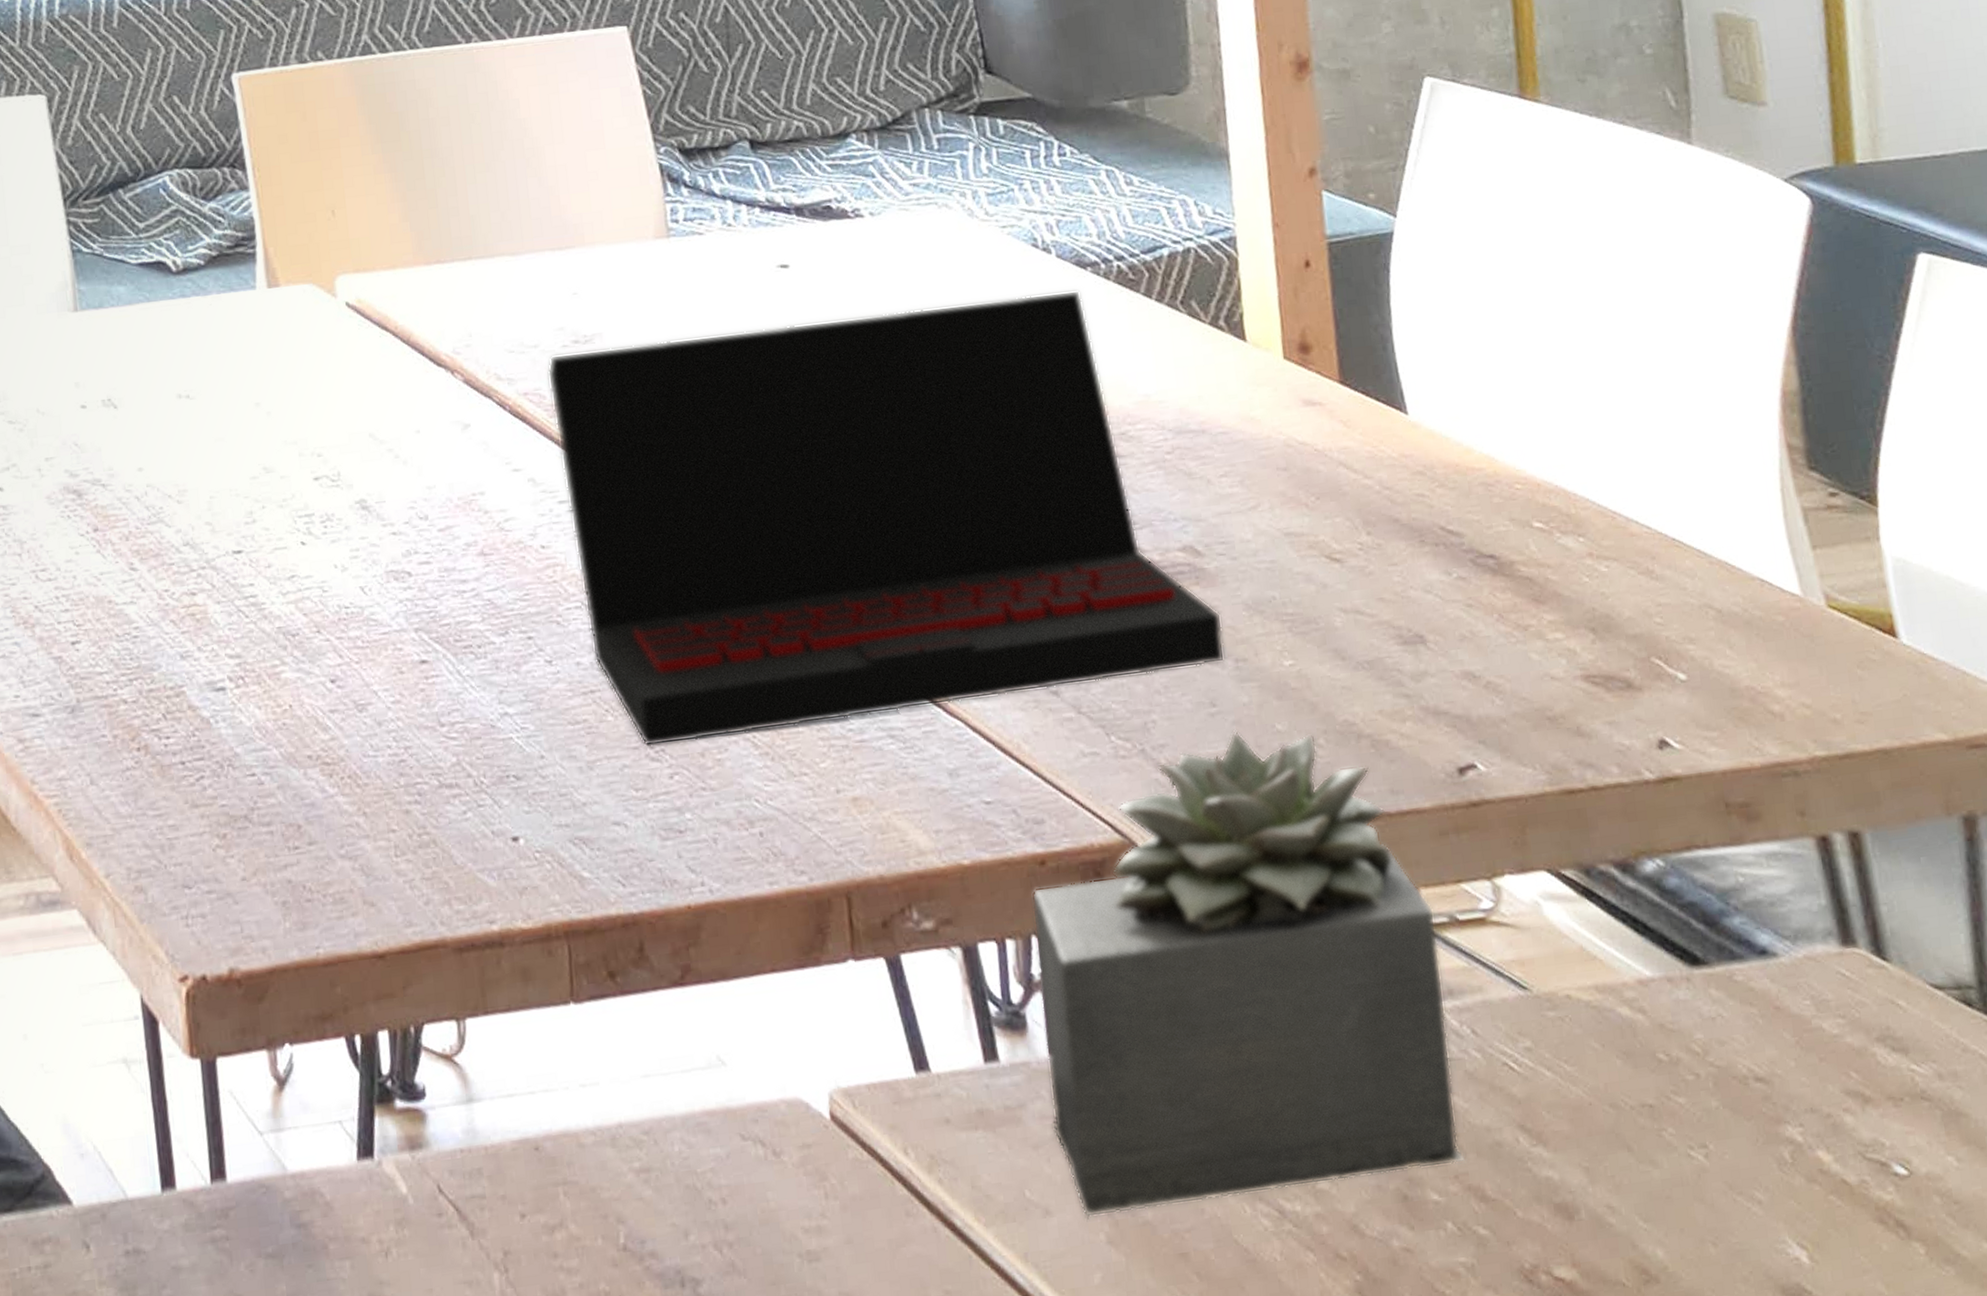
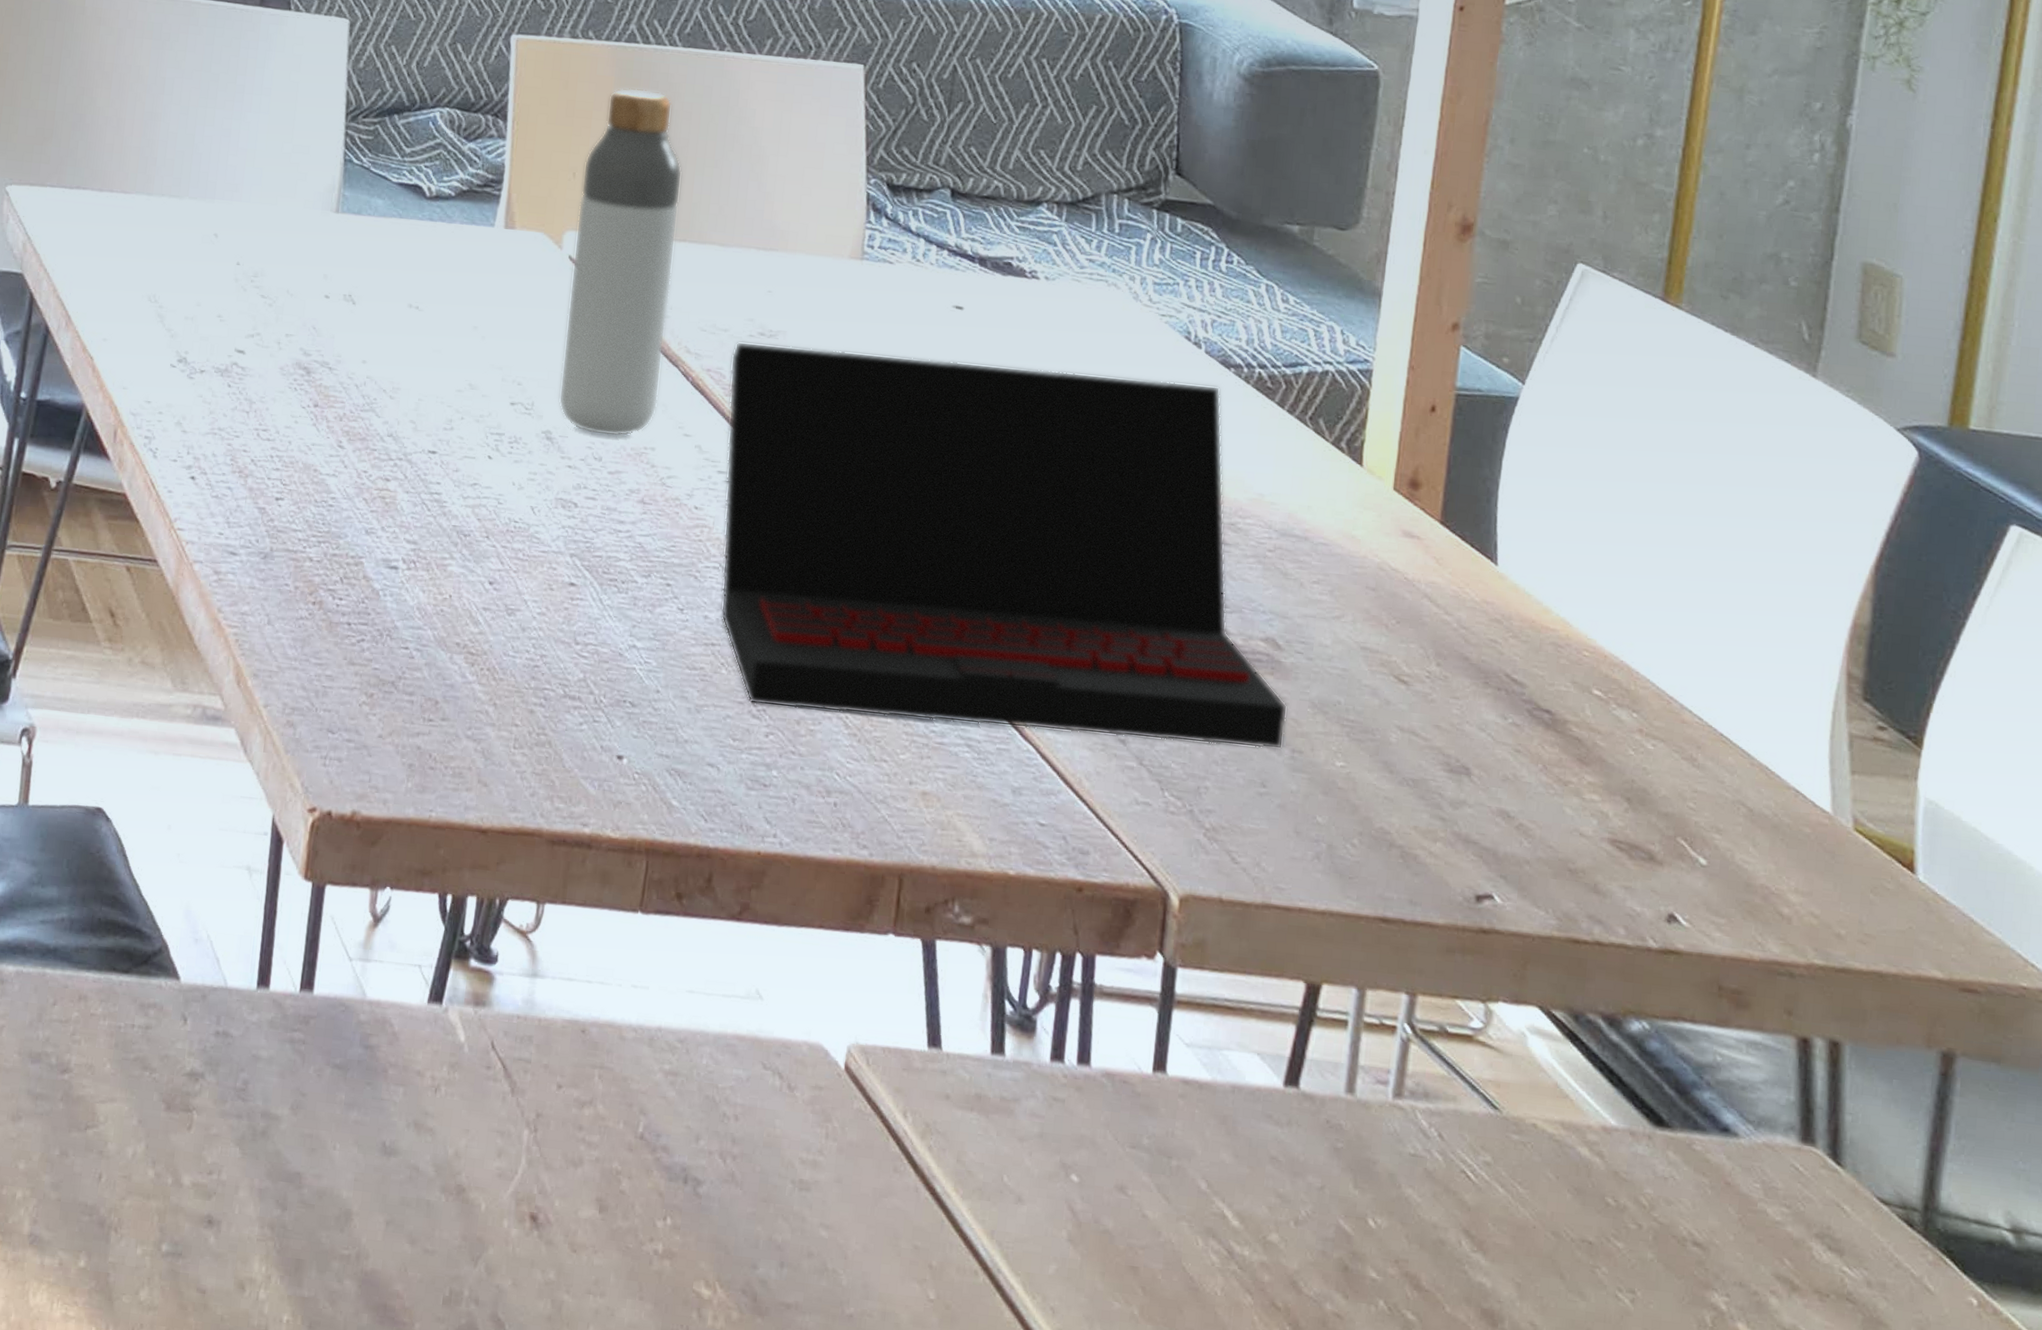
bottle: none [341,101,478,493] -> present [558,87,683,437]
succulent plant: present [1031,730,1466,1218] -> none [1039,813,1427,1251]

